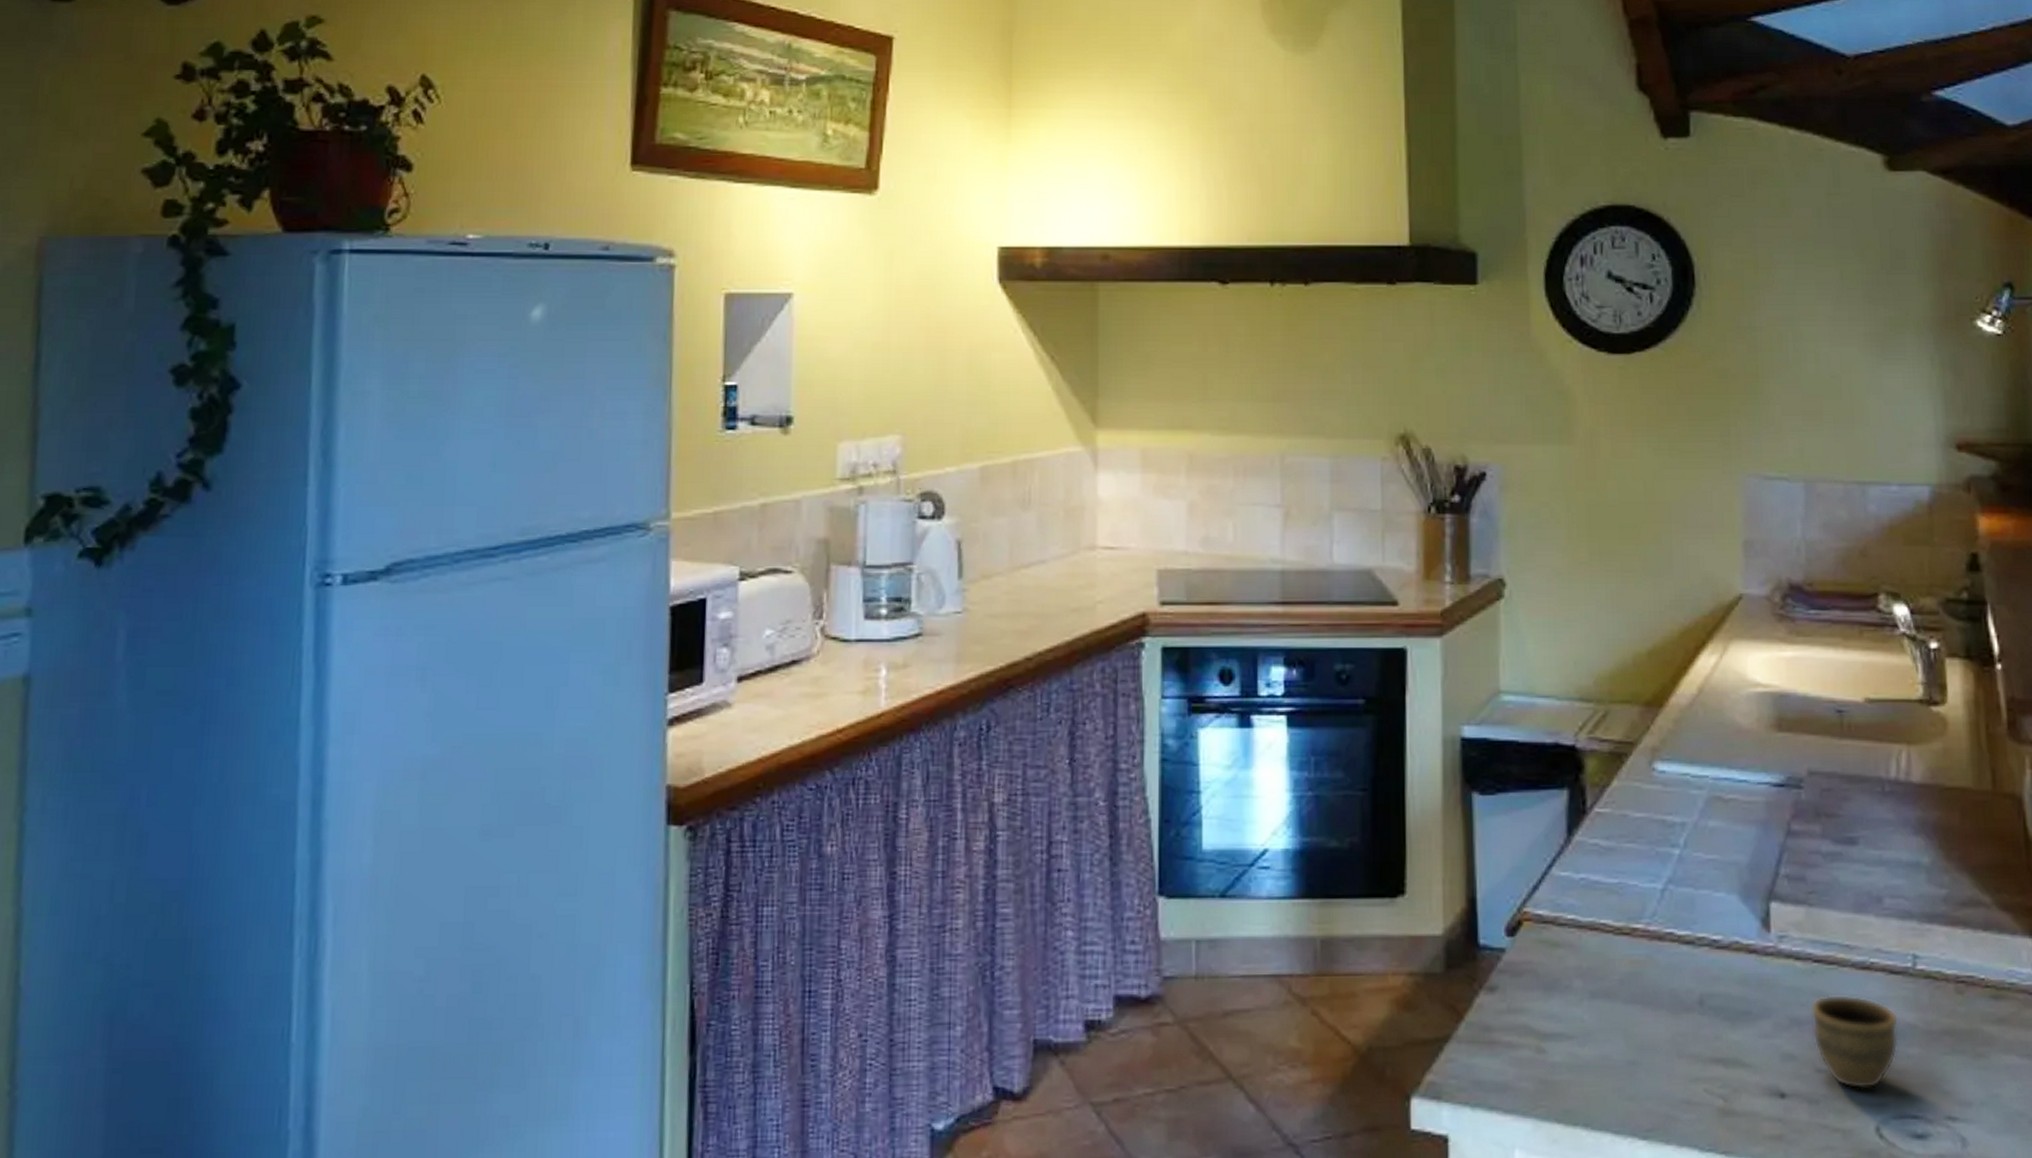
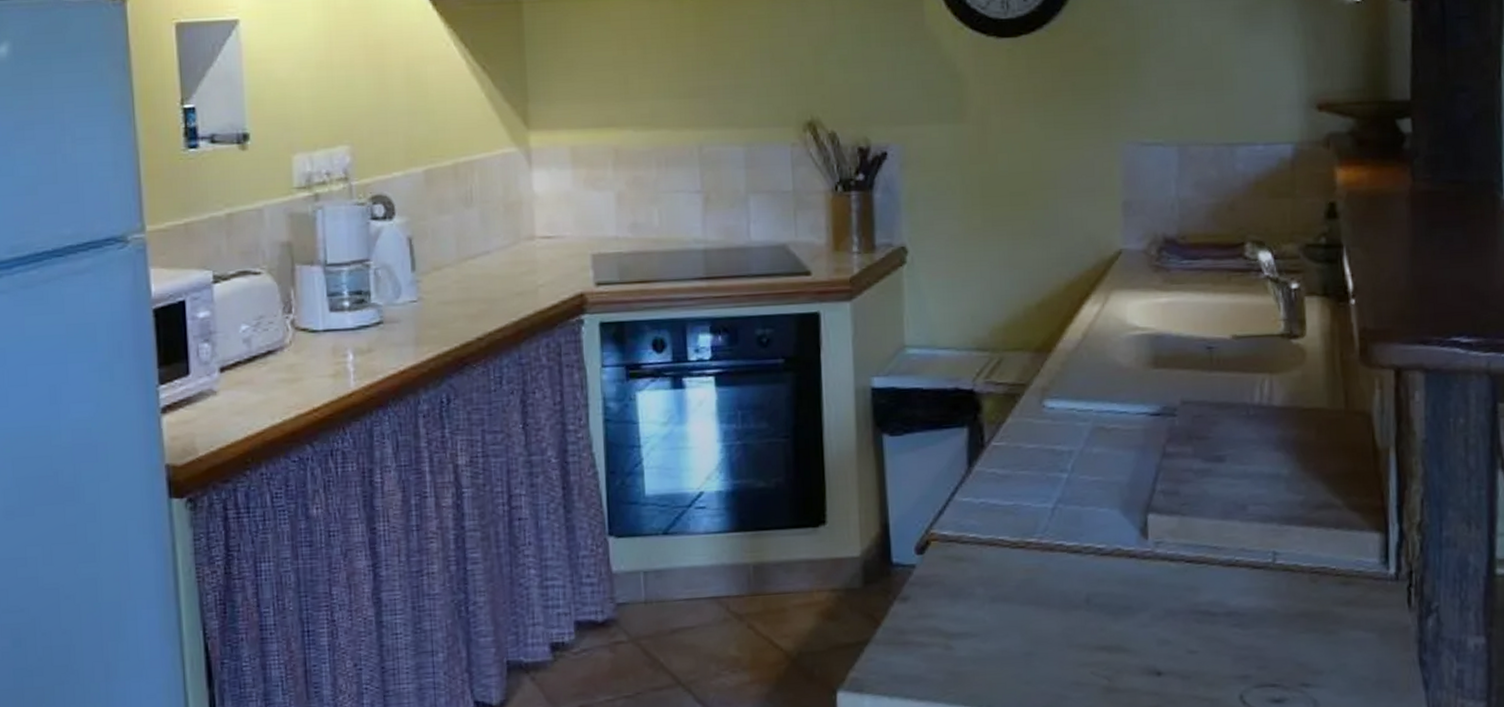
cup: present [1810,994,1899,1089] -> none [1183,587,1261,666]

